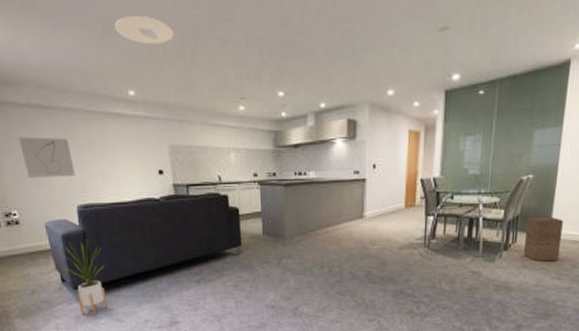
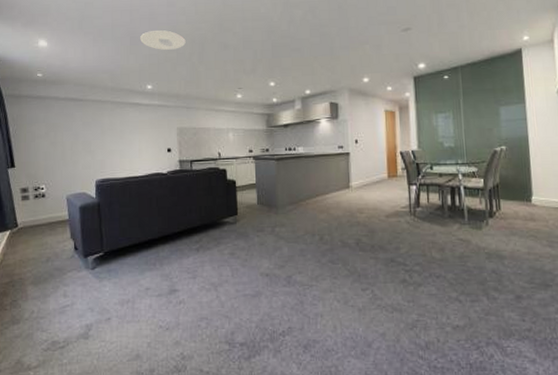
wall art: present [19,137,75,178] -> none [55,123,97,157]
house plant: present [58,240,109,315] -> none [75,211,114,283]
wooden block: present [523,216,563,262] -> none [507,184,547,229]

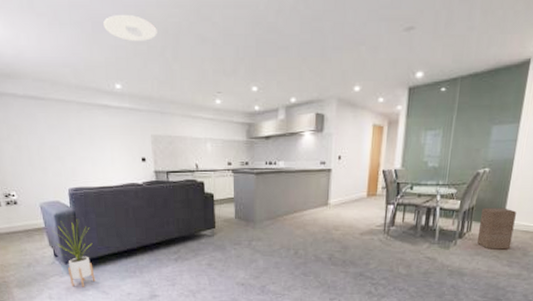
house plant: none [75,211,114,283] -> present [51,220,96,287]
wooden block: none [507,184,547,229] -> present [476,207,516,250]

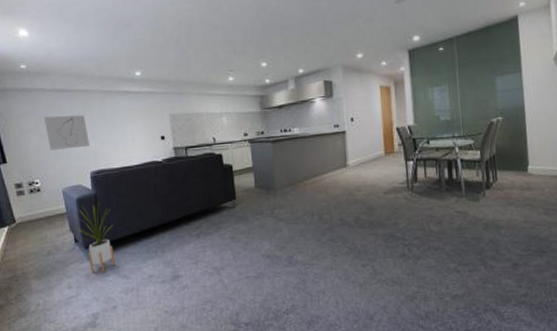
wall art: none [17,125,67,163] -> present [44,115,90,150]
ceiling light: present [103,15,157,41] -> none [125,13,173,34]
wooden block: present [476,207,516,250] -> none [504,154,543,198]

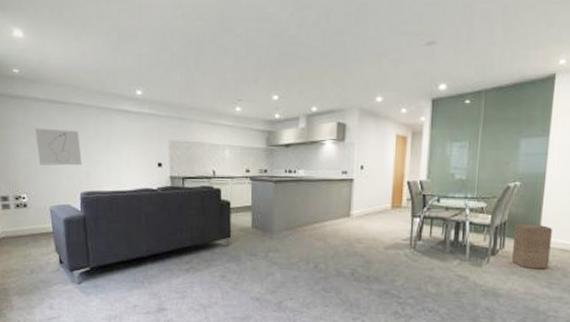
house plant: present [72,202,116,273] -> none [59,225,101,297]
wooden block: none [504,154,543,198] -> present [511,223,552,269]

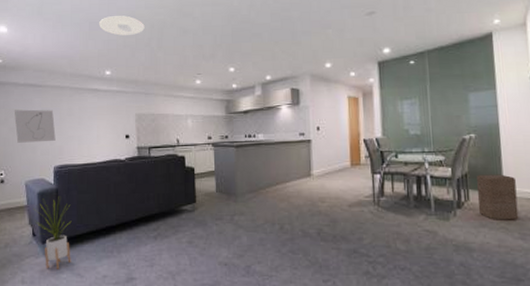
house plant: none [59,225,101,297] -> present [33,197,72,269]
ceiling light: none [129,26,181,50] -> present [99,16,145,36]

